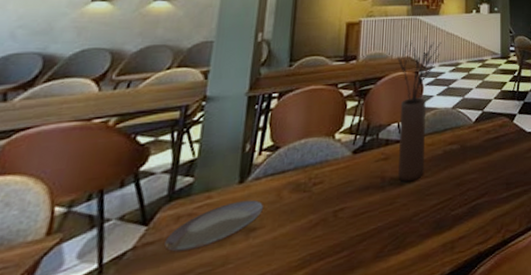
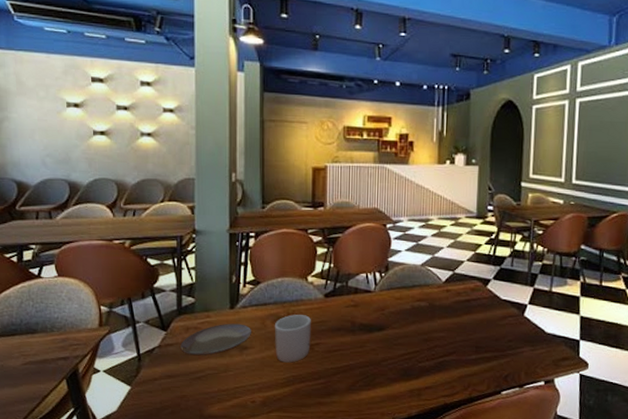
mug: none [290,177,336,239] -> present [274,314,311,363]
vase: present [397,35,442,182] -> none [364,186,411,330]

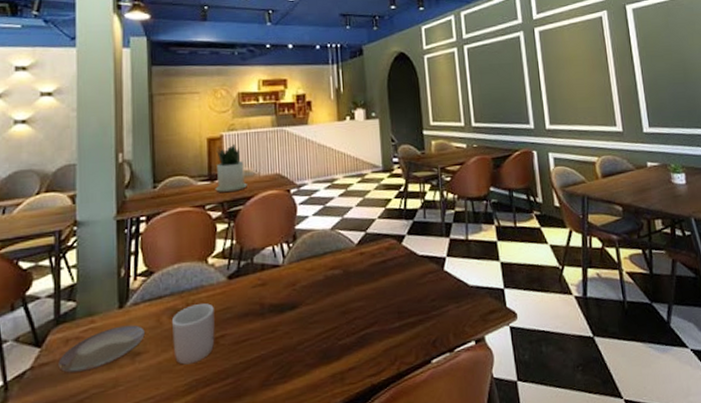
planter: none [317,175,347,221] -> present [215,143,247,193]

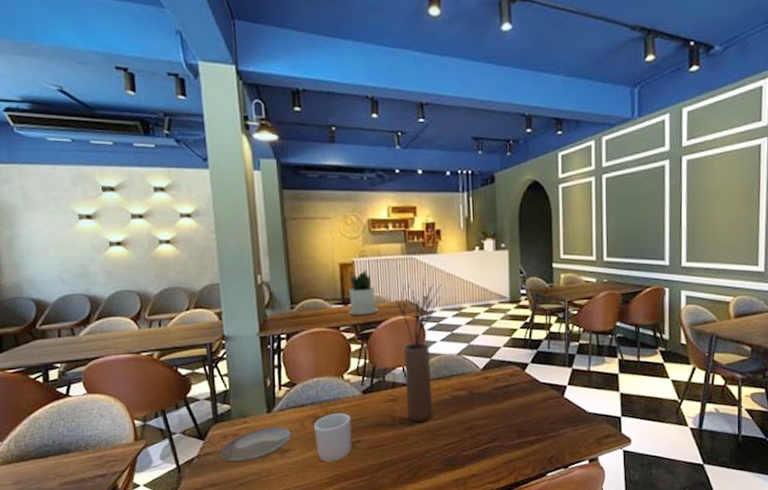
vase: none [265,148,313,310] -> present [396,277,442,423]

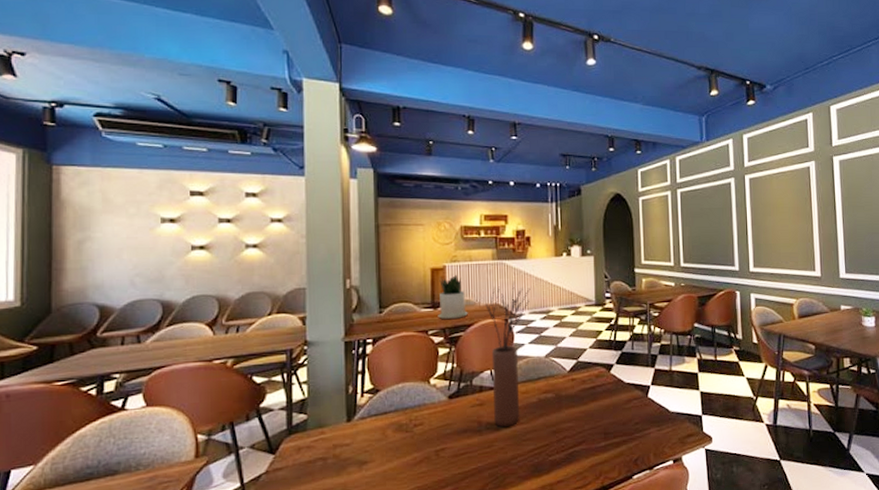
plate: present [220,427,291,463] -> none [291,437,371,478]
mug: present [313,413,352,462] -> none [395,420,436,474]

